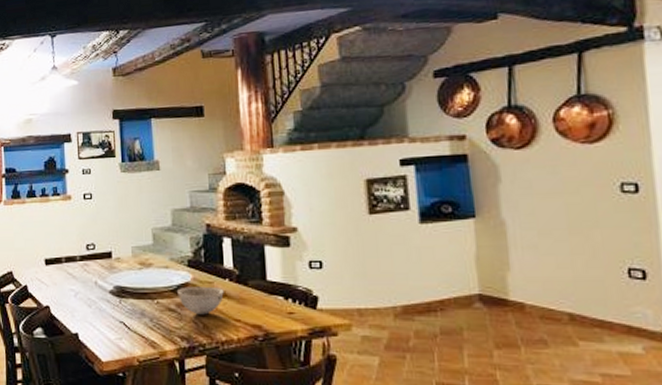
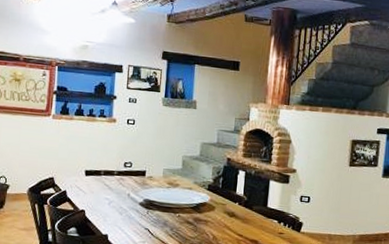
bowl: present [178,286,224,315] -> none [196,205,233,229]

